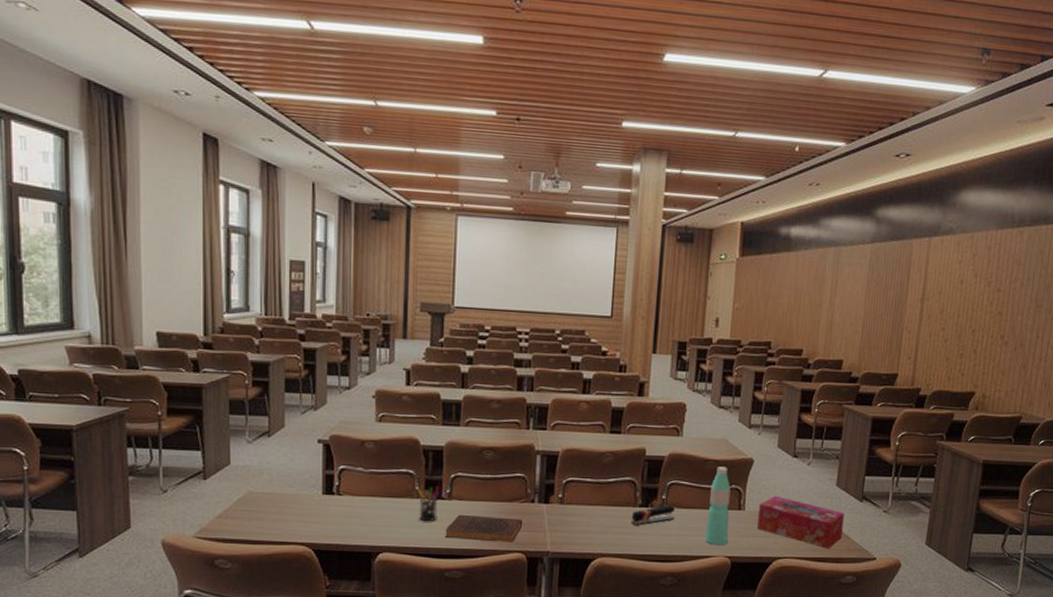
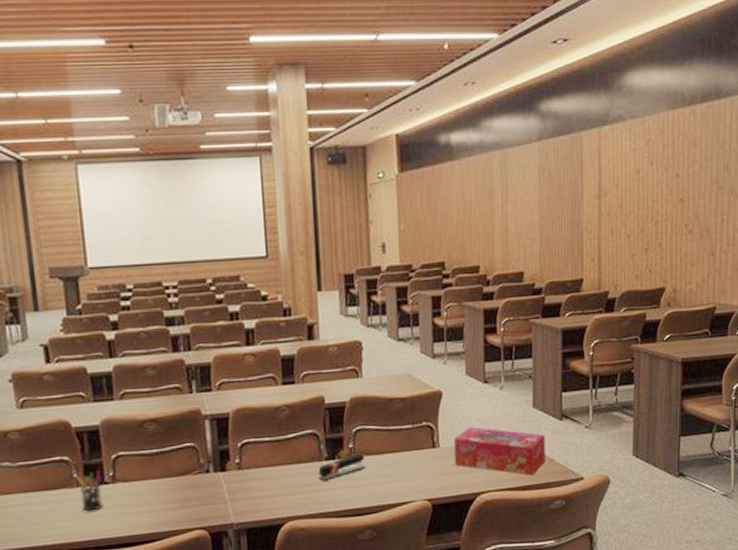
book: present [445,514,523,543] -> none [114,493,200,525]
water bottle: present [705,466,731,546] -> none [400,404,425,490]

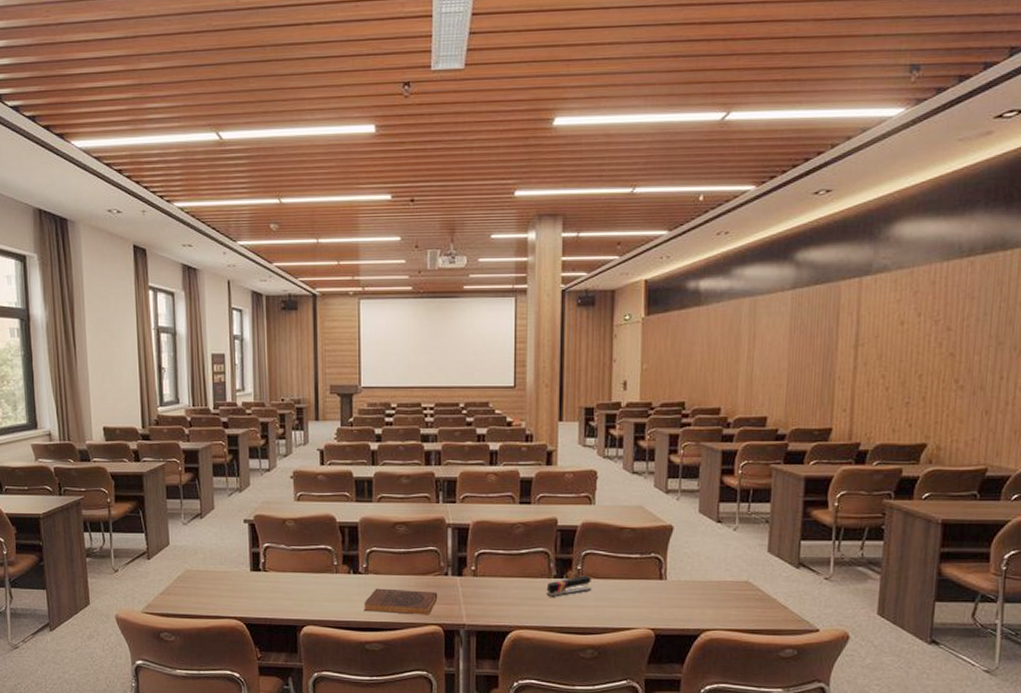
pen holder: present [75,470,103,512] -> none [336,561,358,596]
book: none [114,493,200,525] -> present [364,588,438,615]
tissue box: present [453,426,545,476] -> none [681,564,779,620]

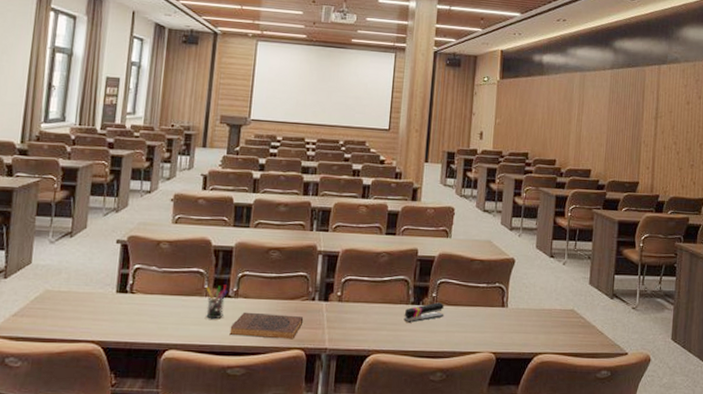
pen holder: none [336,561,358,596] -> present [206,285,228,320]

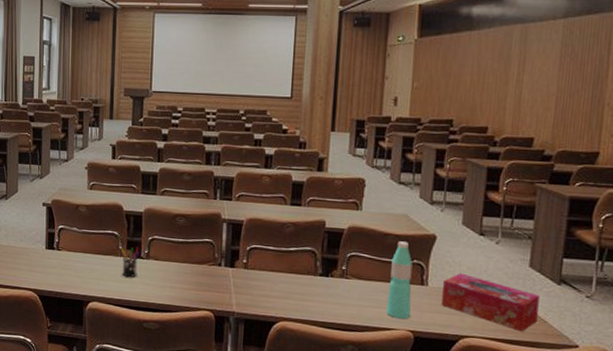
book: present [229,312,304,340] -> none [143,272,211,301]
stapler: present [403,302,444,323] -> none [311,275,356,294]
water bottle: none [472,266,495,342] -> present [386,241,413,319]
tissue box: none [519,293,597,345] -> present [442,273,540,332]

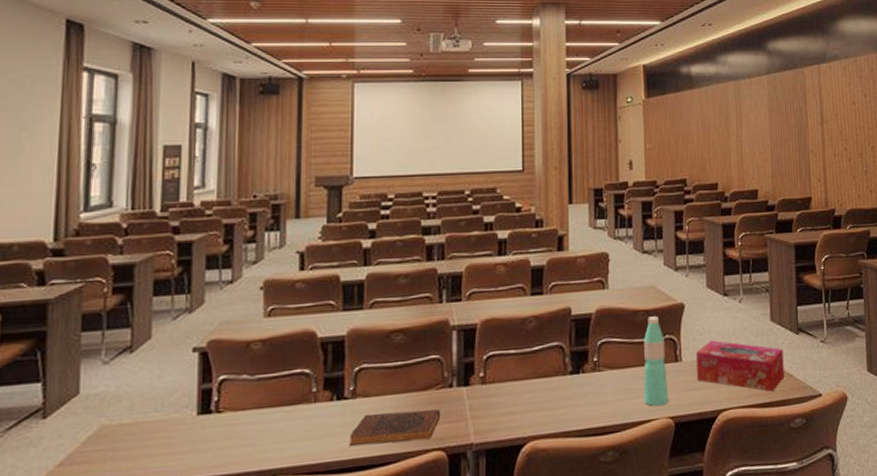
pen holder: present [121,247,140,278] -> none [314,384,343,430]
book: none [143,272,211,301] -> present [349,409,441,446]

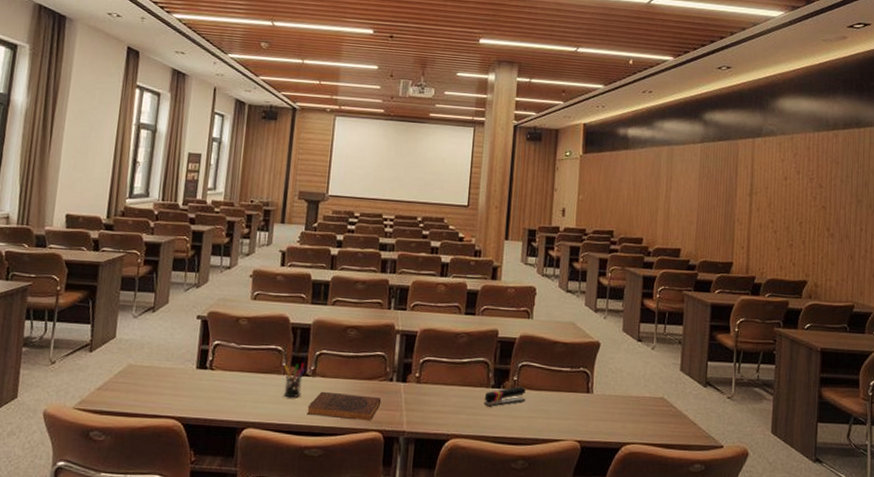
pen holder: none [314,384,343,430] -> present [284,363,306,398]
stapler: none [562,367,610,397] -> present [484,386,526,407]
water bottle: present [643,316,668,407] -> none [555,349,579,429]
tissue box: present [695,340,784,392] -> none [606,379,689,435]

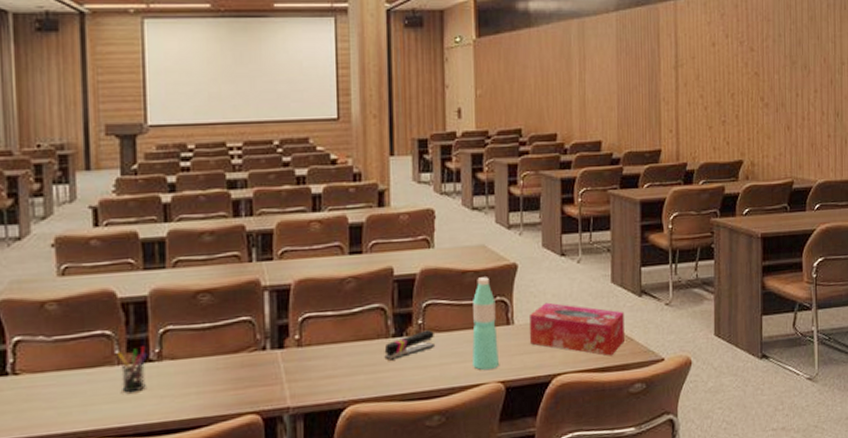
book: present [307,391,382,421] -> none [157,372,255,409]
water bottle: none [555,349,579,429] -> present [472,277,499,371]
tissue box: none [606,379,689,435] -> present [528,302,624,356]

